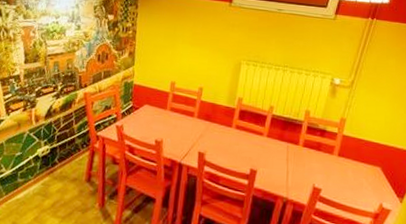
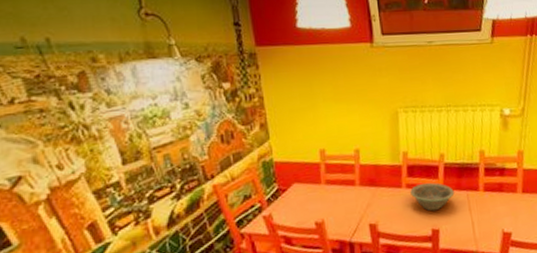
decorative bowl: none [238,127,277,154] -> present [410,182,455,211]

